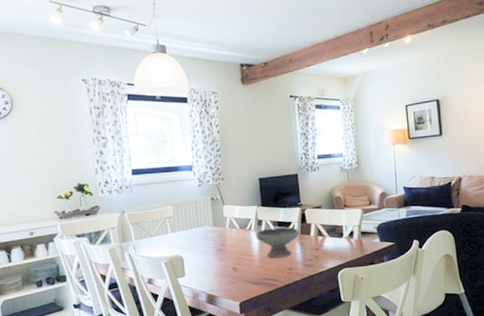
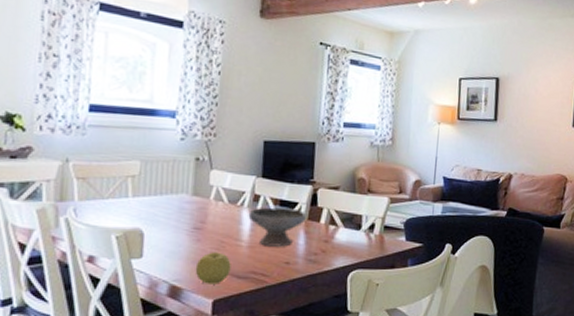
fruit: none [223,266,249,291] -> present [195,252,231,284]

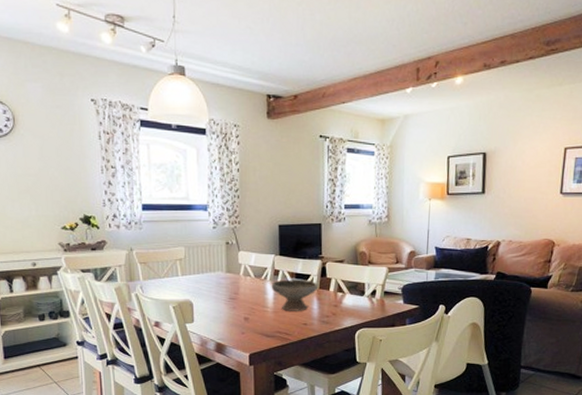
fruit: present [195,252,231,284] -> none [234,317,261,342]

